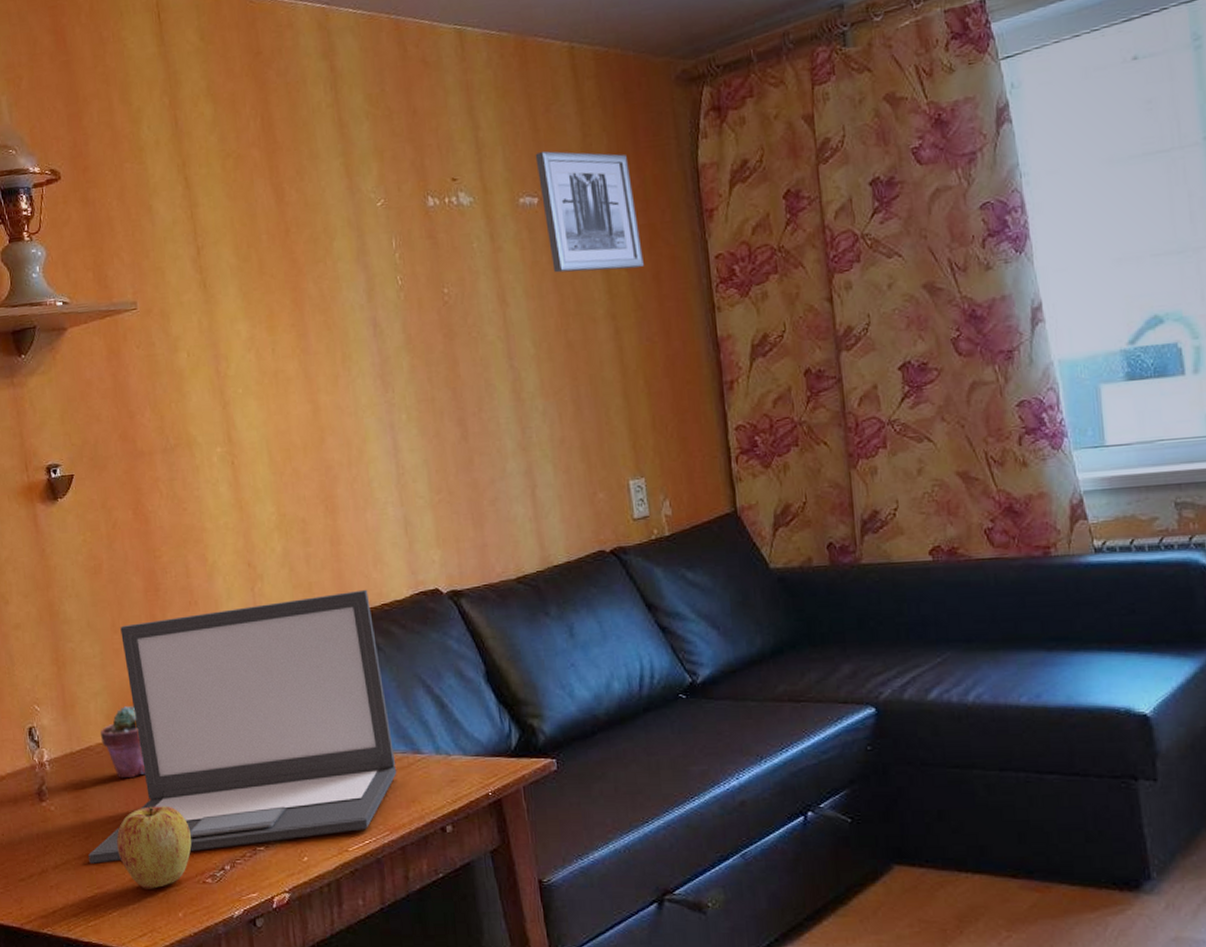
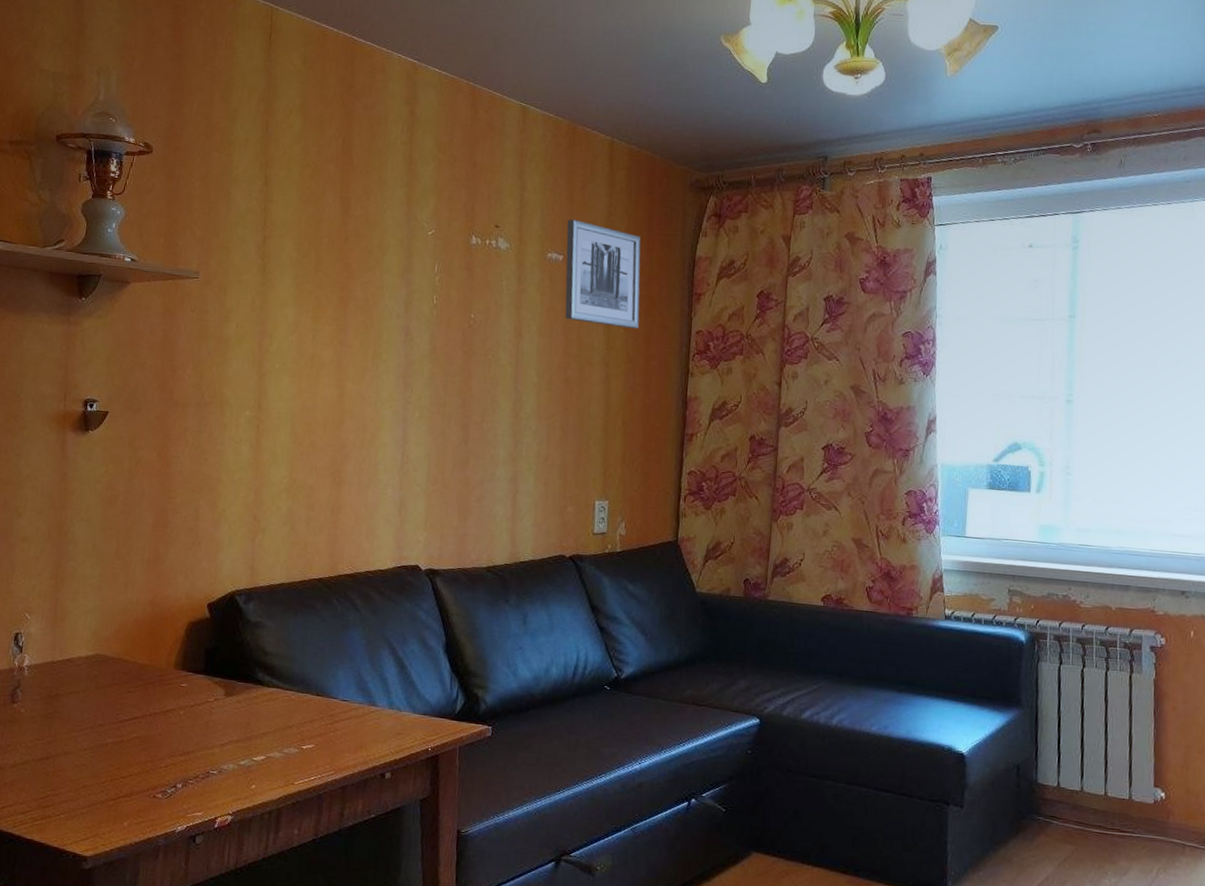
laptop: present [88,589,397,864] -> none [48,553,356,768]
potted succulent: present [101,705,145,778] -> none [83,625,122,692]
apple: present [116,806,192,889] -> none [77,720,152,797]

